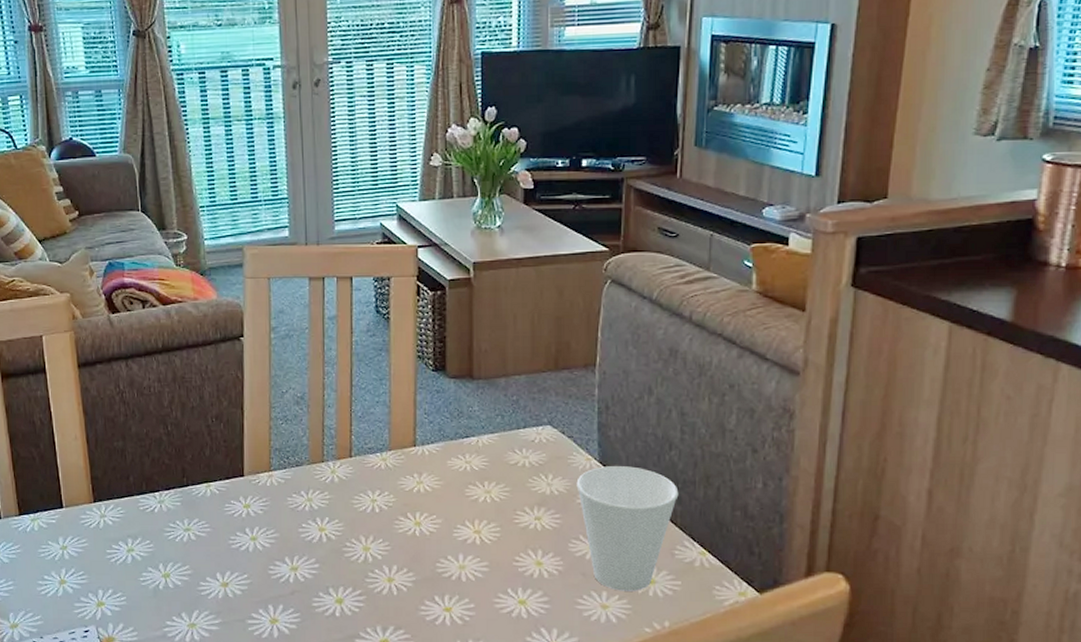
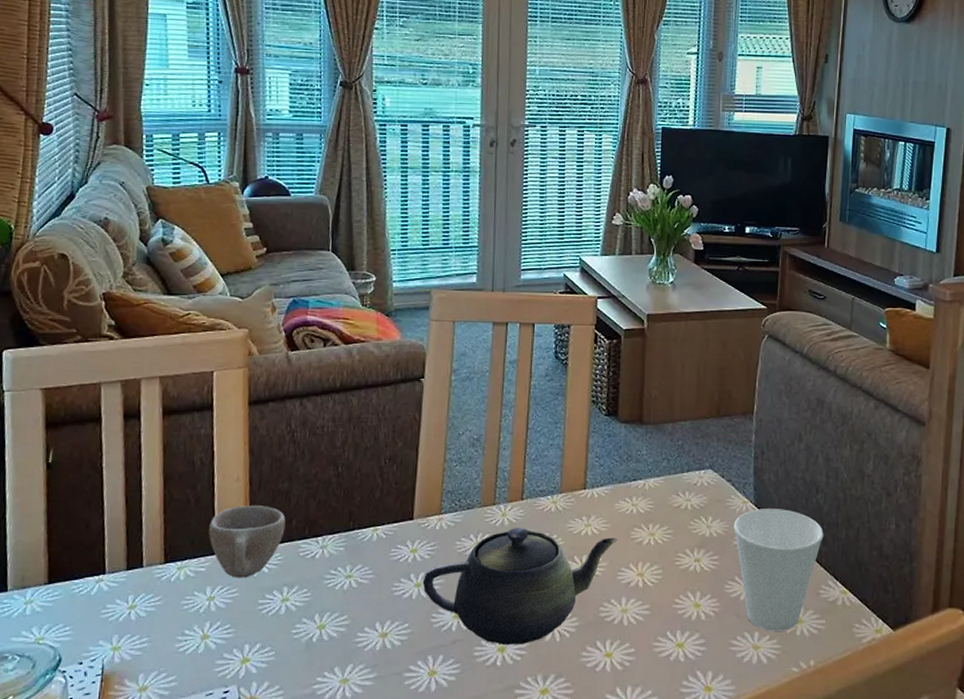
cup: none [55,462,124,530] -> present [209,504,286,578]
teapot: none [257,485,452,598] -> present [422,528,618,646]

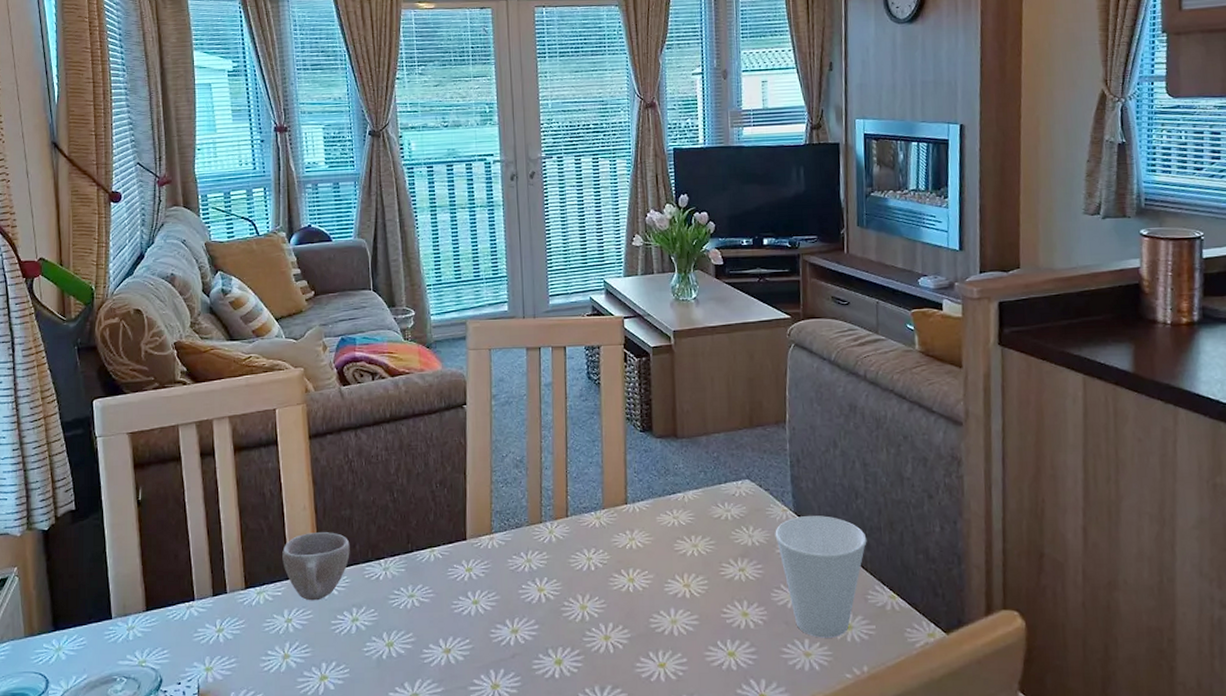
teapot: present [422,528,618,646] -> none [479,544,662,658]

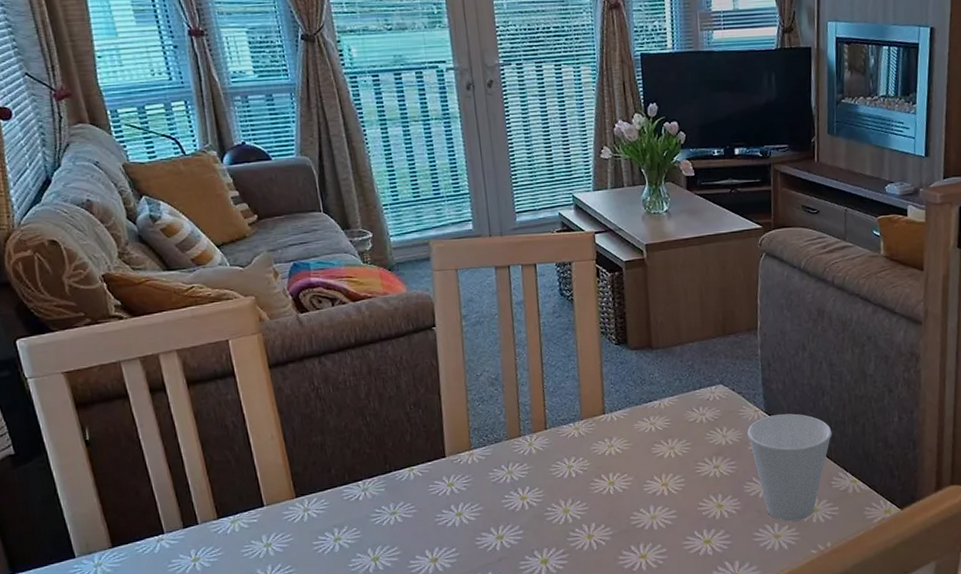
cup: present [282,531,350,601] -> none [253,458,326,526]

